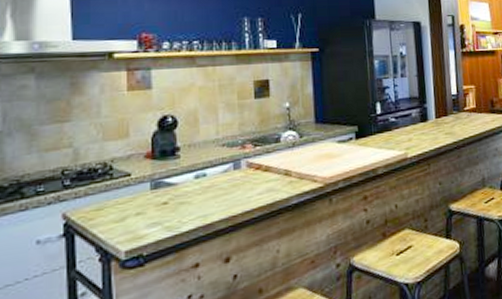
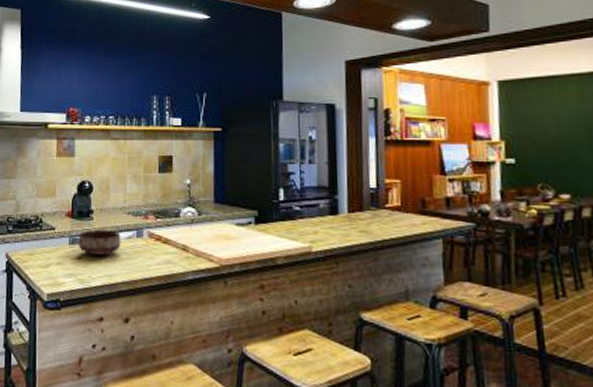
bowl: none [162,166,216,197] -> present [78,229,121,255]

